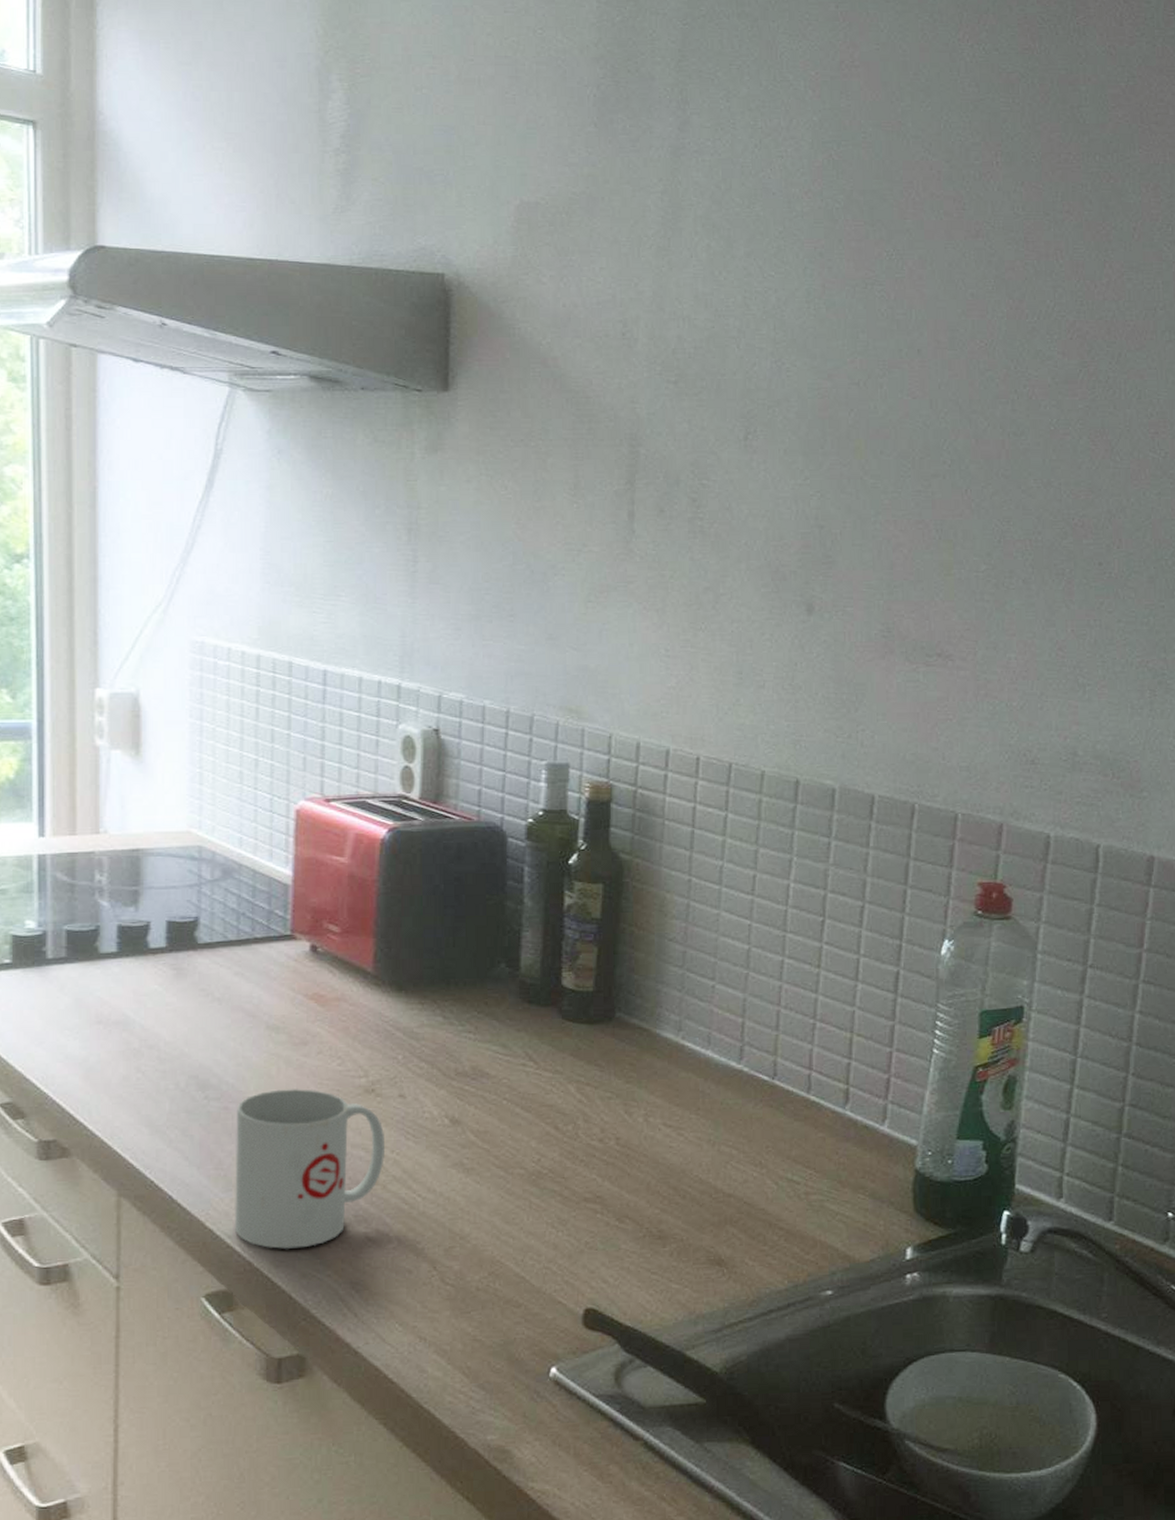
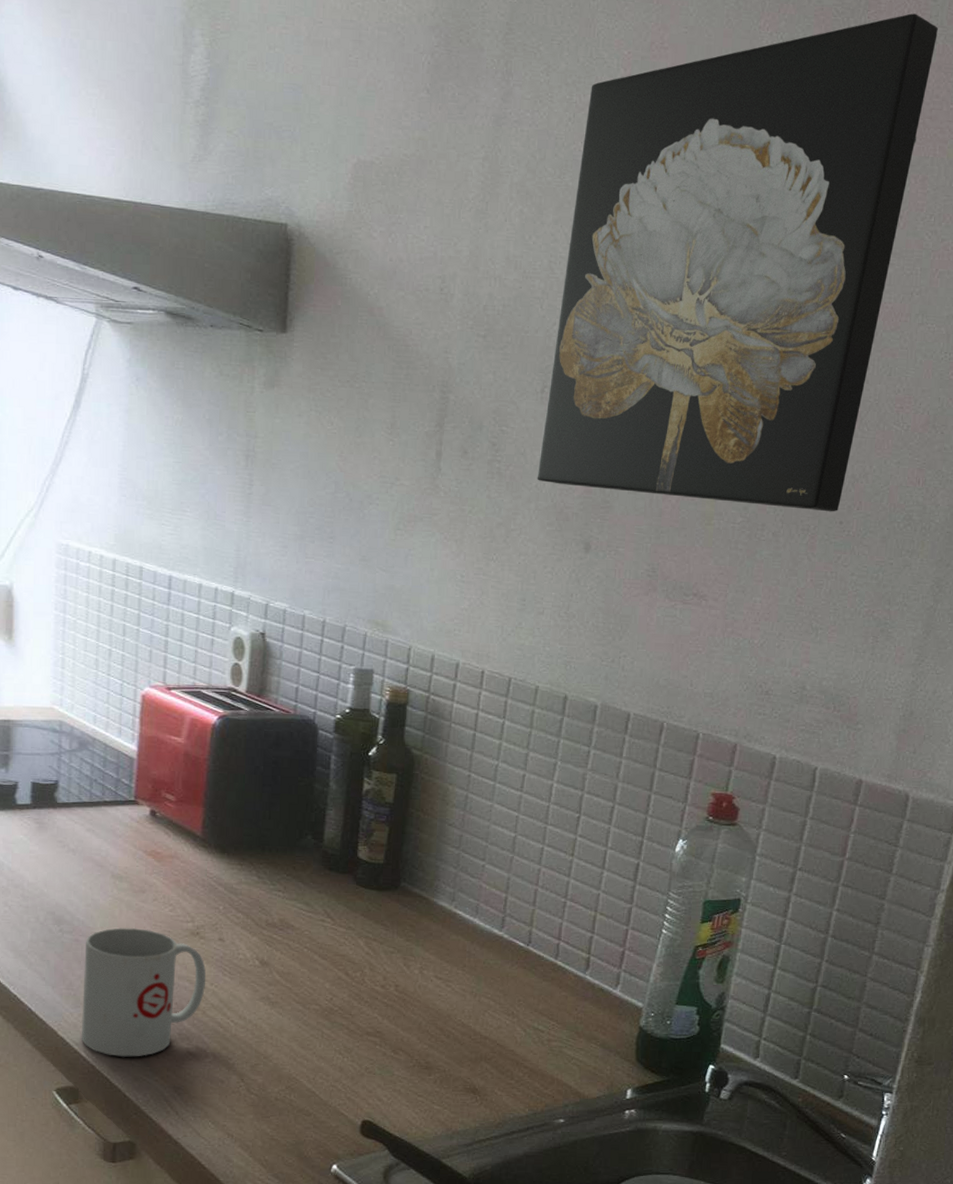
wall art: none [746,17,1155,553] -> present [537,13,938,512]

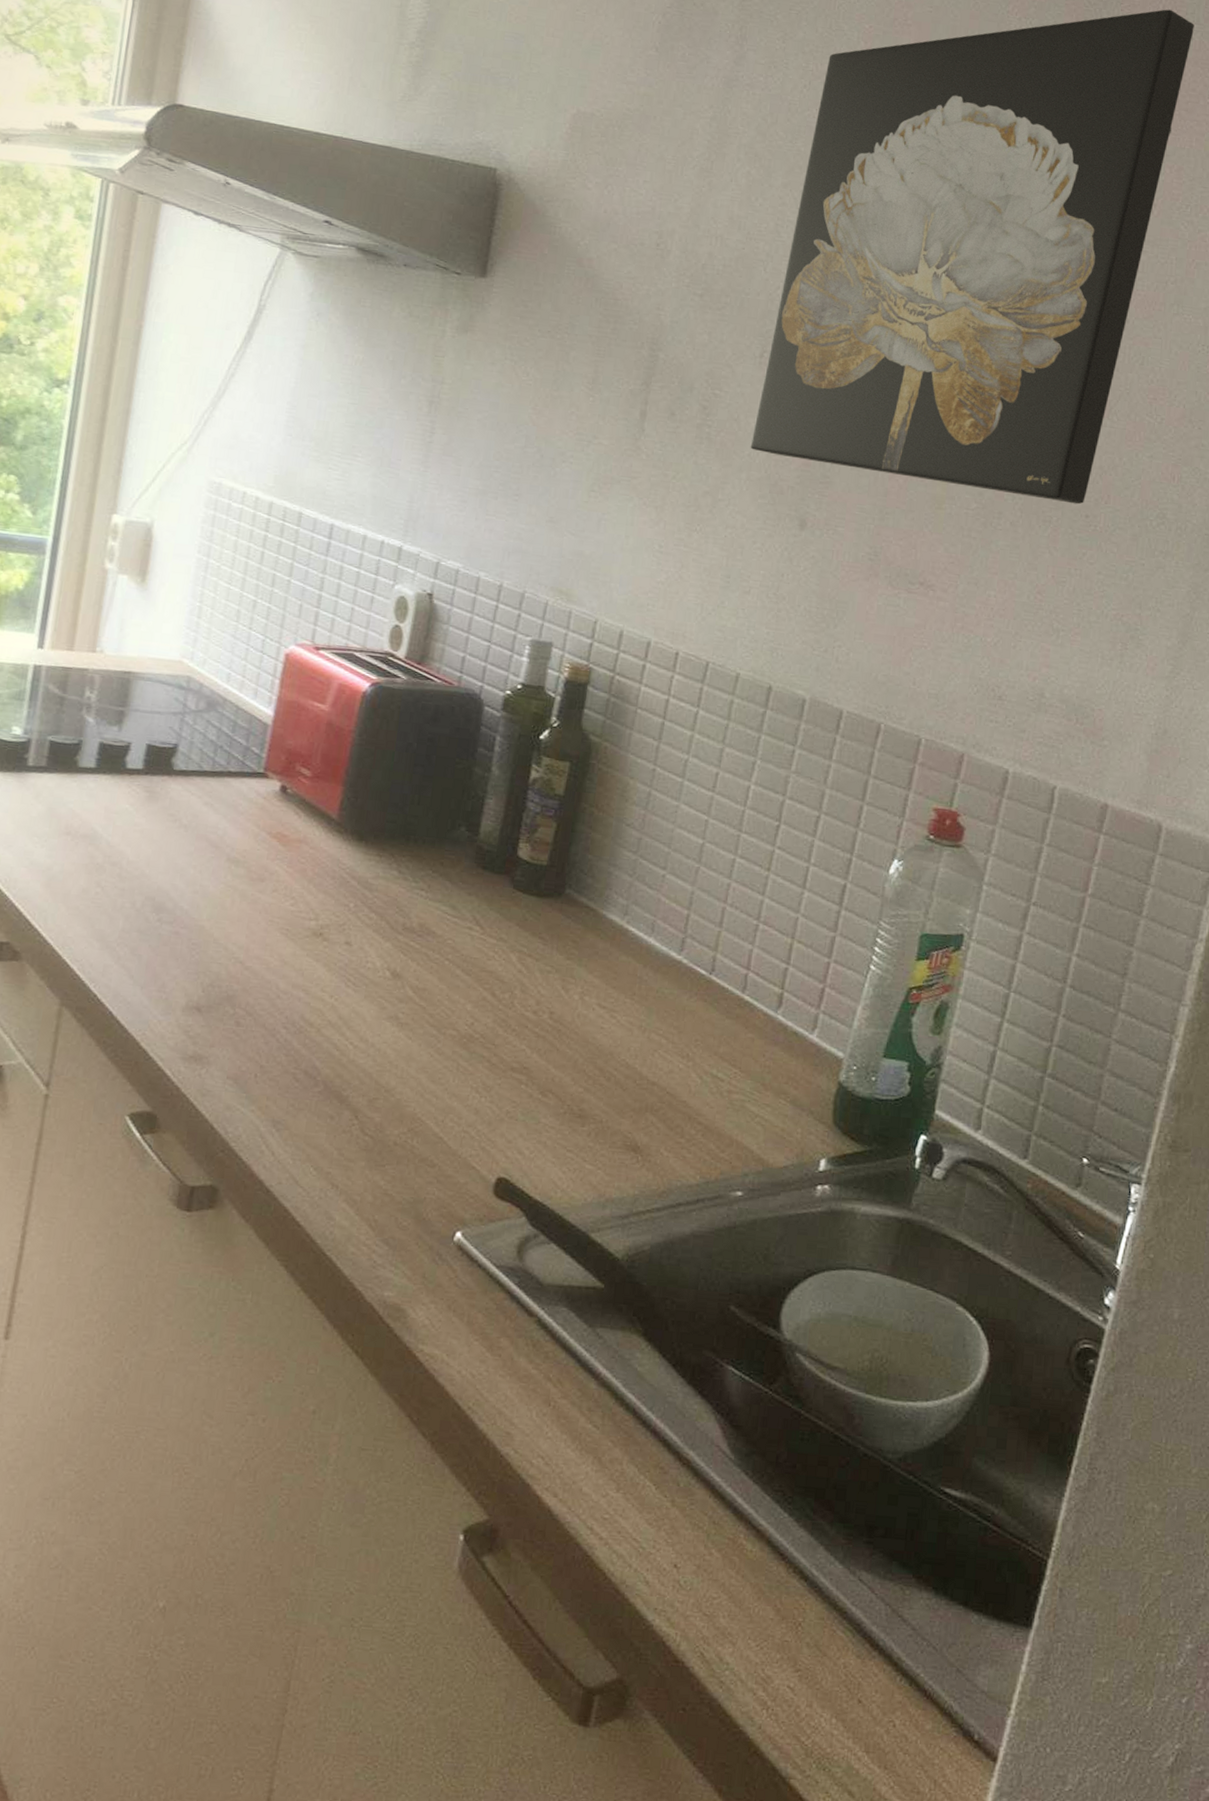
mug: present [82,928,206,1057] -> none [168,921,326,1080]

